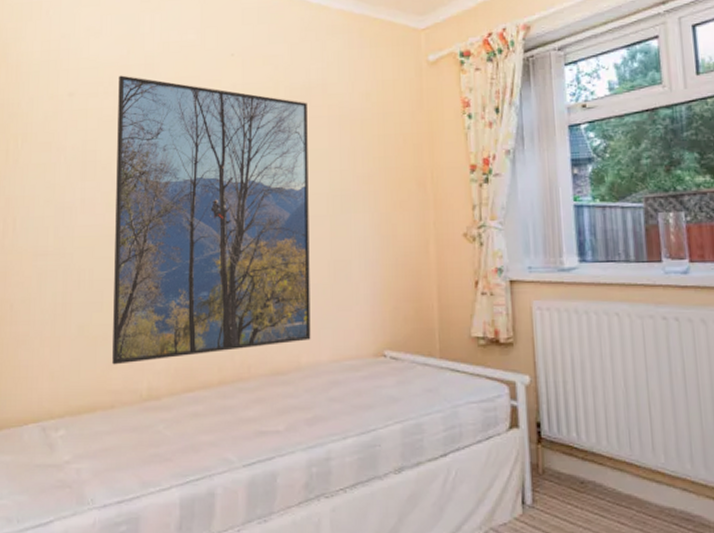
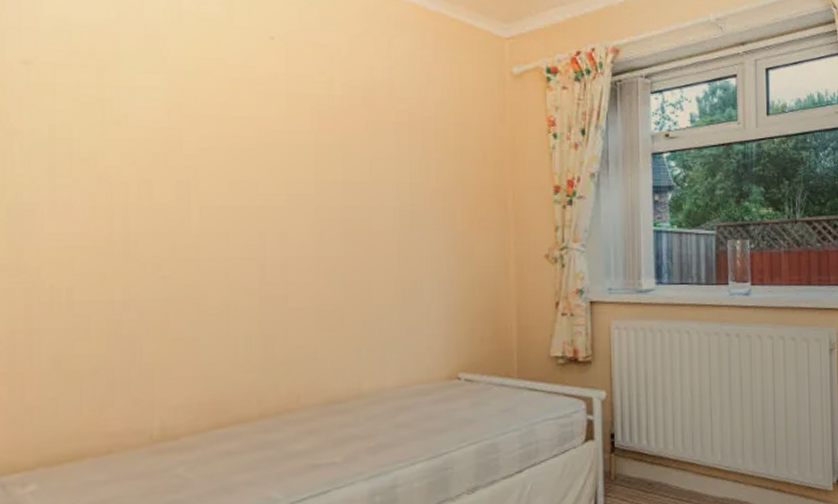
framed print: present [112,75,311,365] -> none [104,45,374,403]

